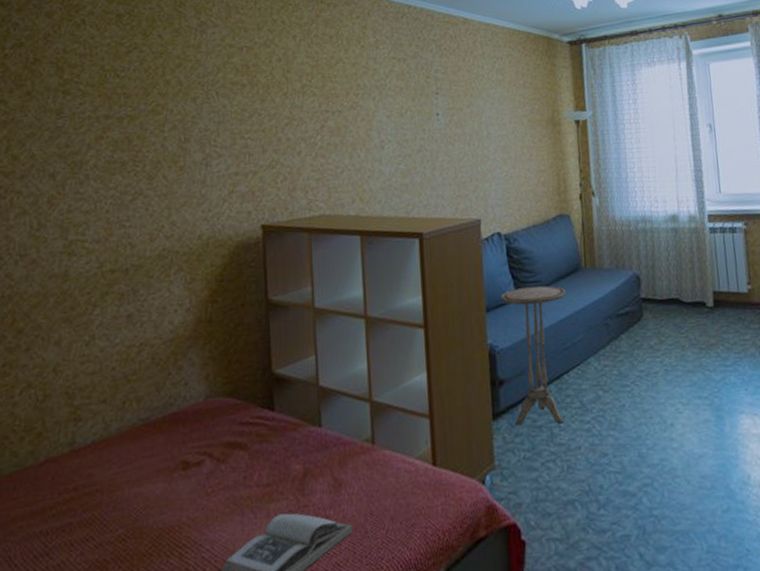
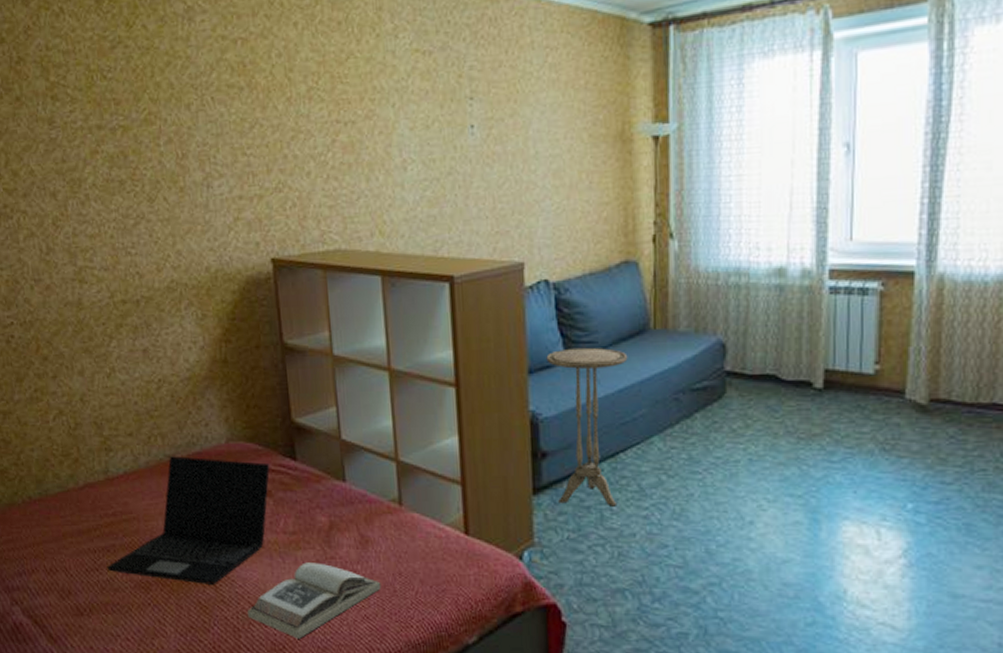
laptop: none [59,416,248,554] -> present [107,456,270,584]

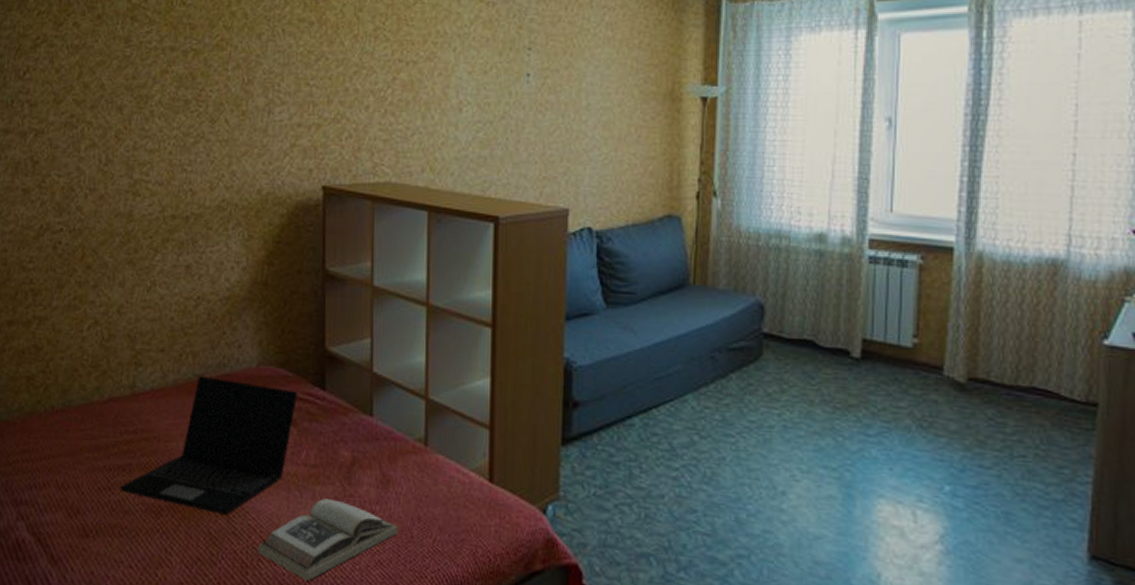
side table: present [546,347,628,507] -> none [584,297,666,465]

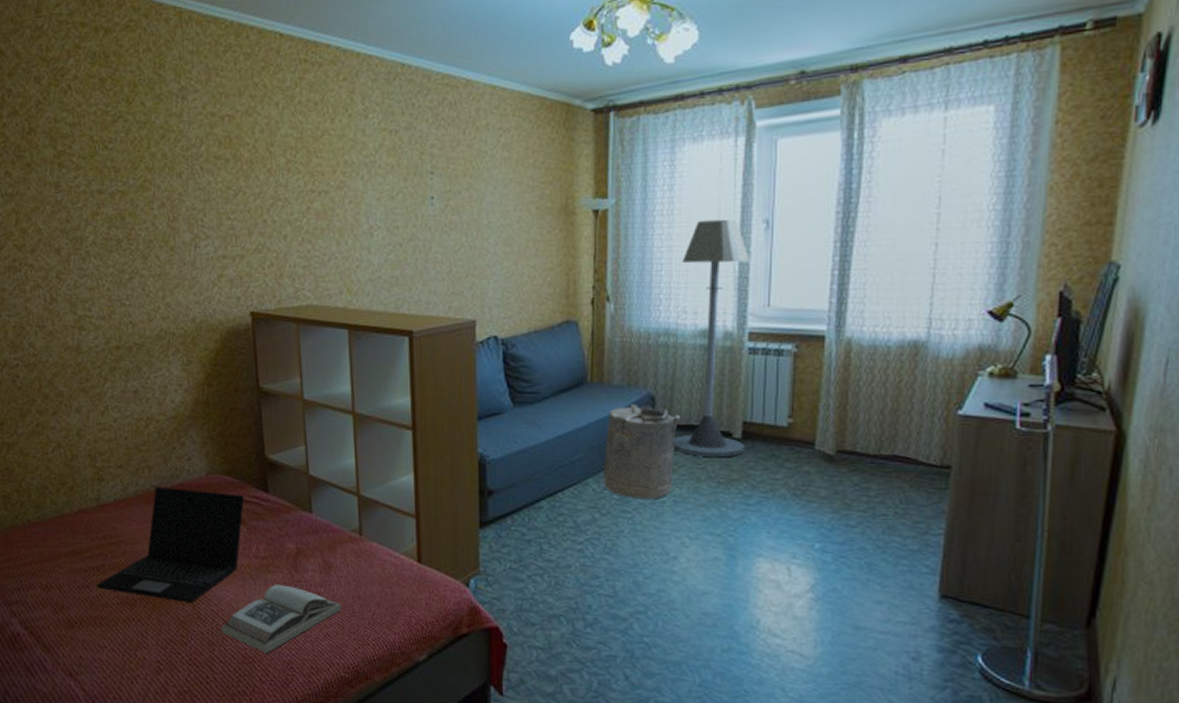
laundry hamper: none [705,312,792,423] -> present [603,404,680,500]
floor lamp: none [782,114,870,379] -> present [672,219,750,458]

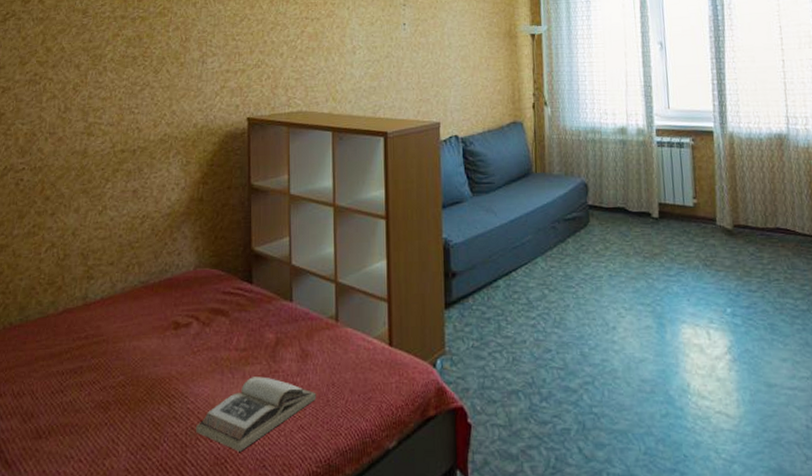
laptop: present [96,487,245,603] -> none [71,282,230,402]
laundry hamper: present [603,404,680,500] -> none [549,191,609,275]
floor lamp: present [672,219,750,458] -> none [600,41,662,235]

